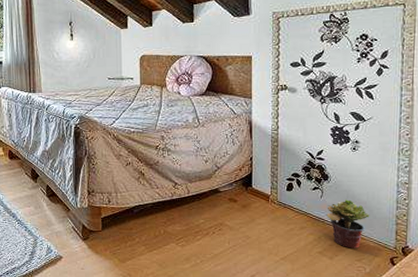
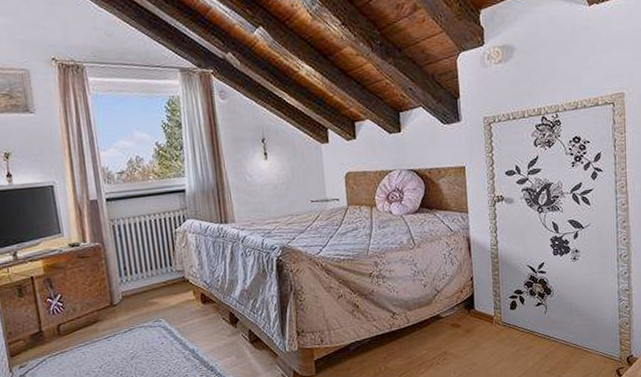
potted plant: present [326,198,370,248] -> none [552,312,594,364]

